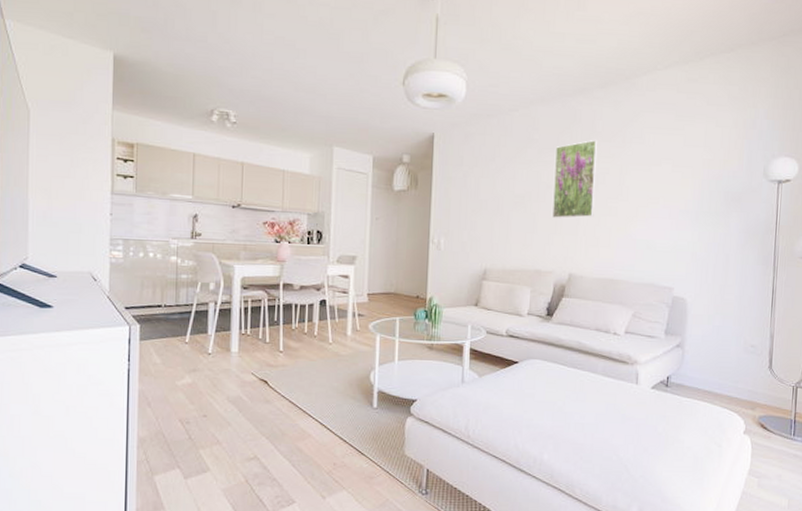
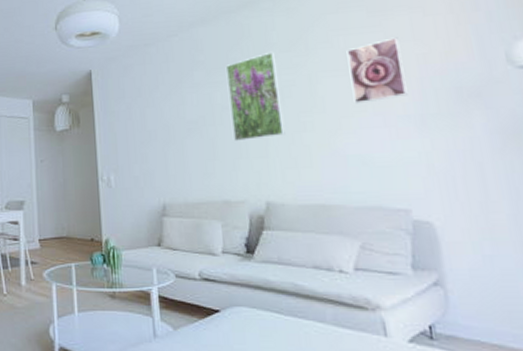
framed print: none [651,142,694,197] -> present [346,37,408,104]

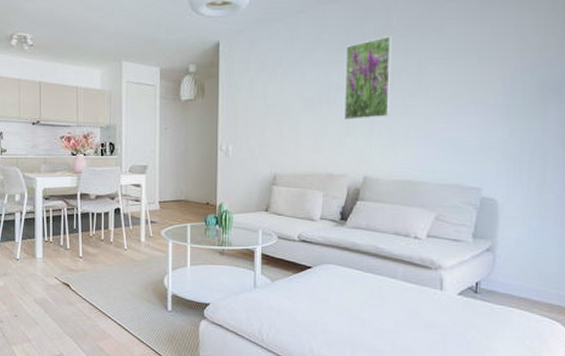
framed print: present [346,37,408,104] -> none [454,30,503,92]

